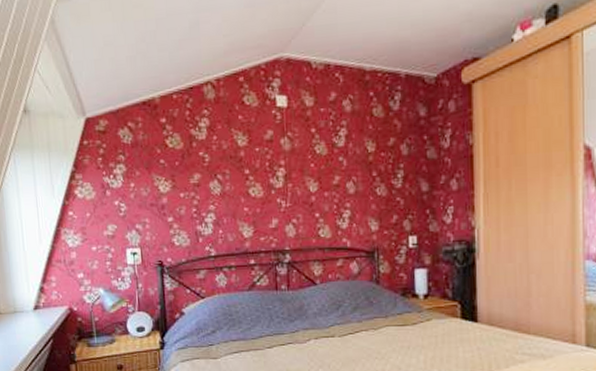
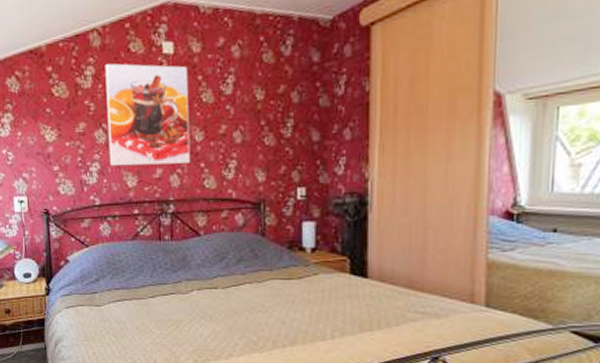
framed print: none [219,115,306,217] -> present [105,63,191,167]

